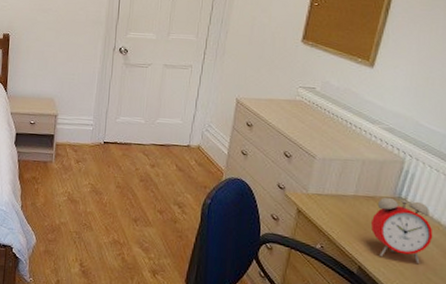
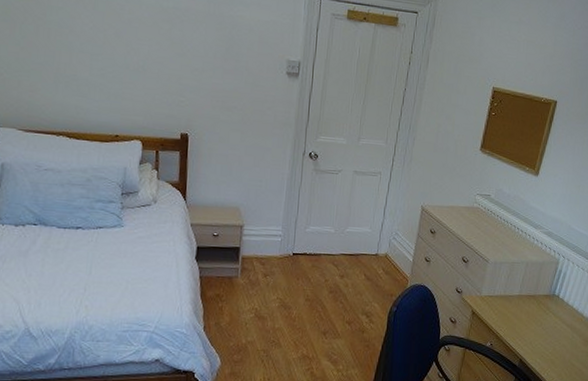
alarm clock: present [370,197,433,263] -> none [530,295,578,352]

